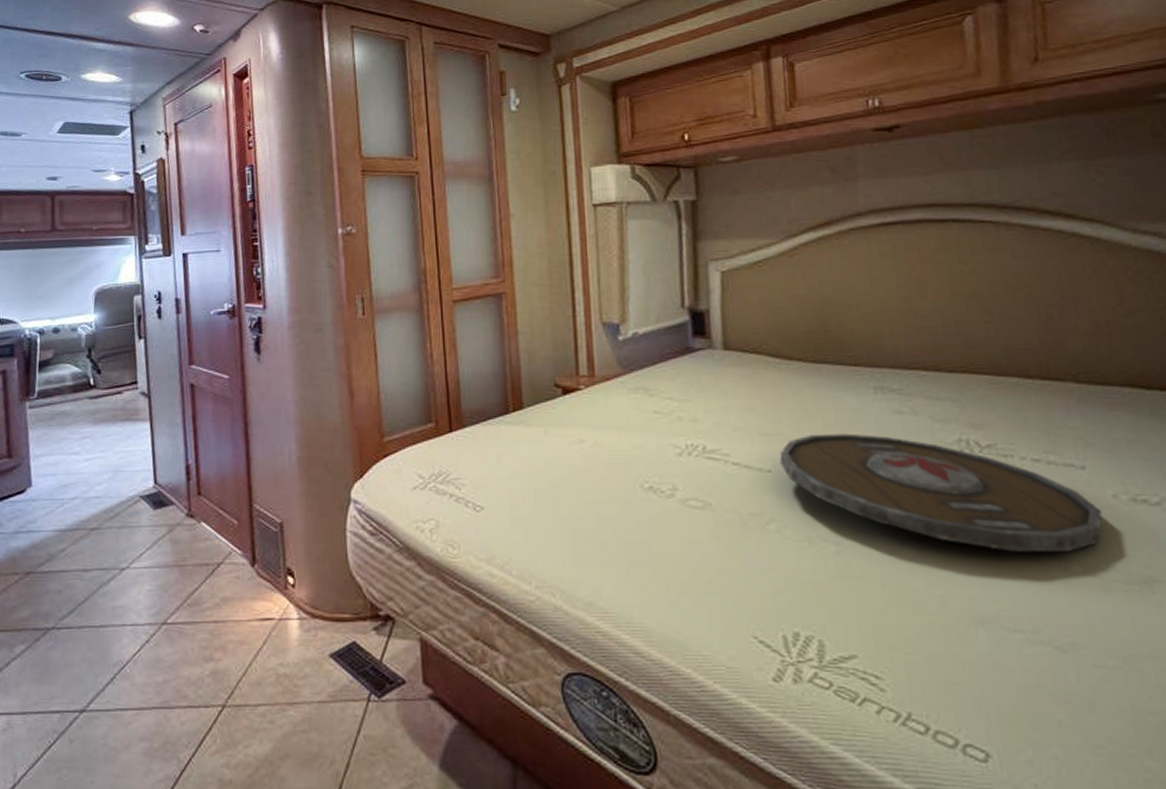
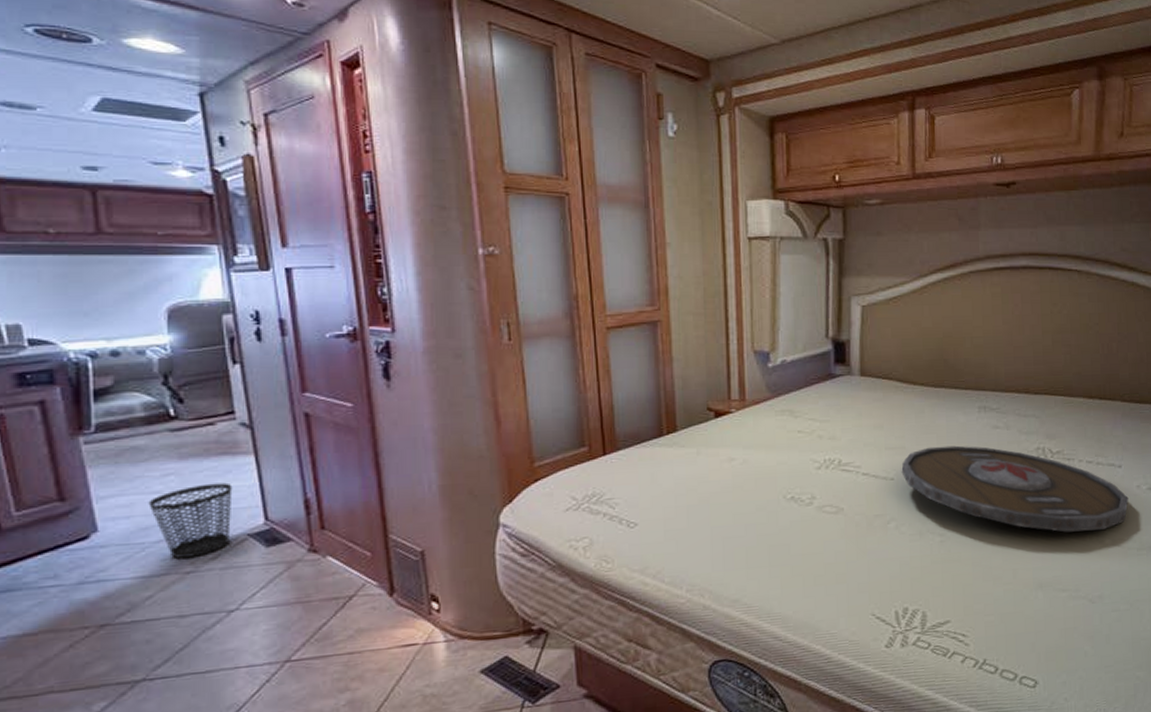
wastebasket: none [69,447,132,515] -> present [148,482,233,558]

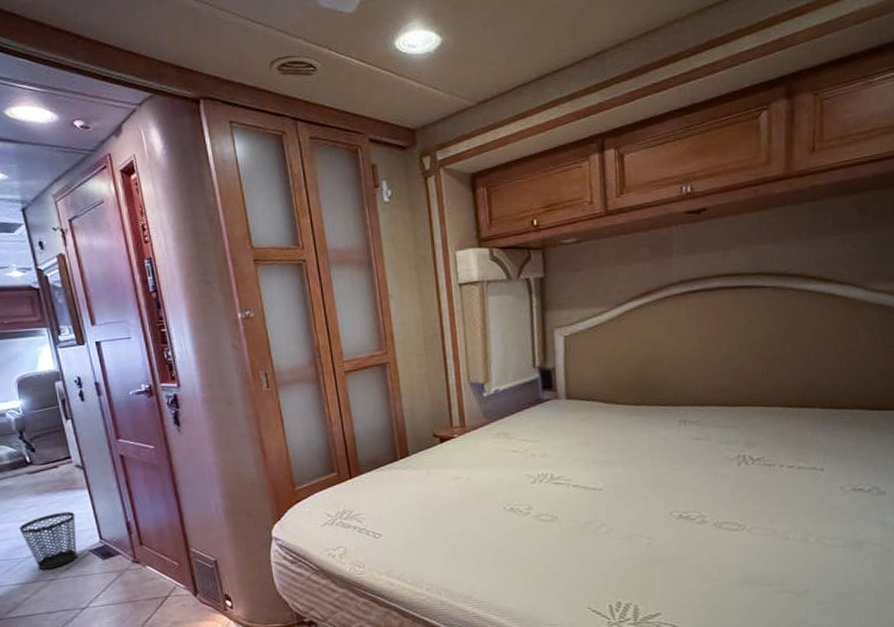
serving tray: present [901,445,1129,533] -> none [608,457,832,533]

